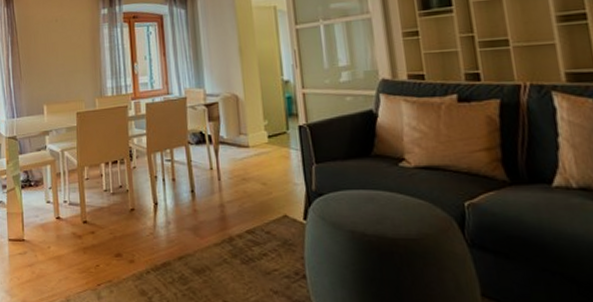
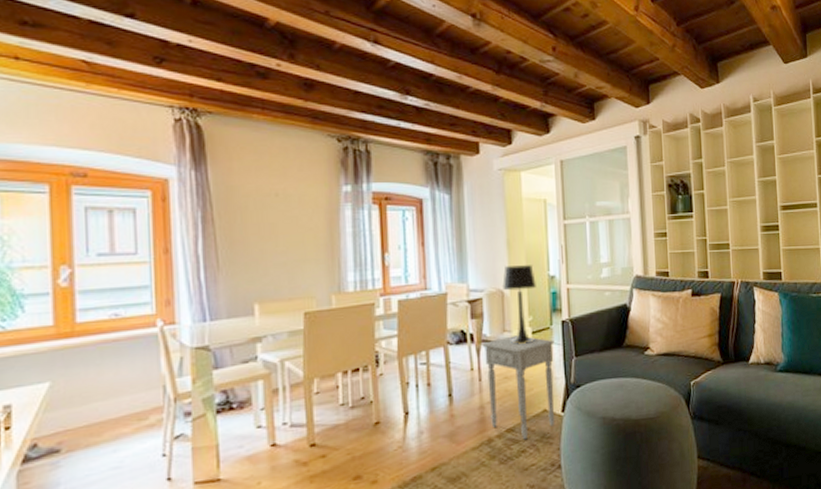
nightstand: none [218,139,297,243] -> present [480,335,555,440]
table lamp: none [236,70,271,147] -> present [502,265,536,344]

